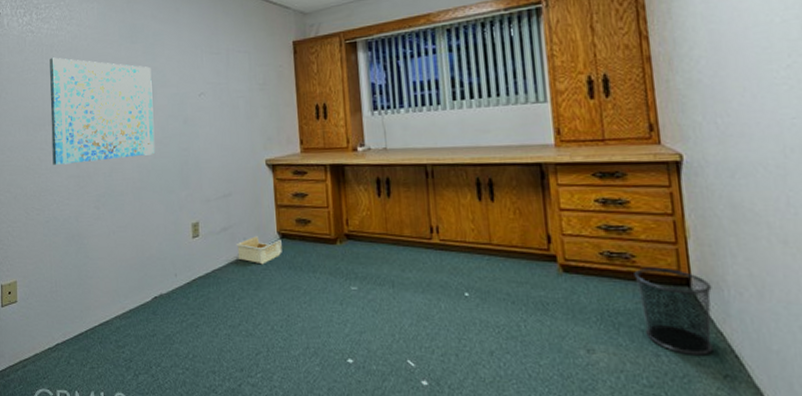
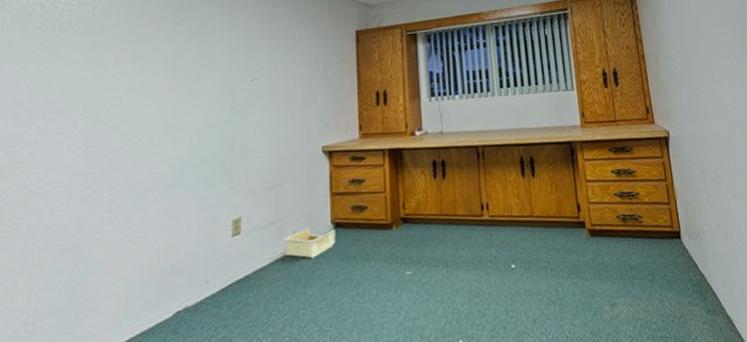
wall art: present [49,57,155,165] -> none [50,35,197,162]
waste bin: present [634,267,713,355] -> none [642,224,699,298]

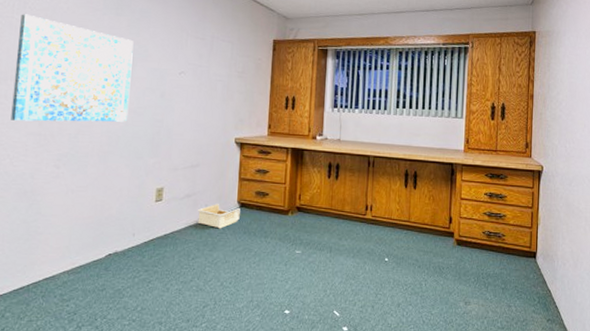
wall art: none [50,35,197,162] -> present [11,14,134,122]

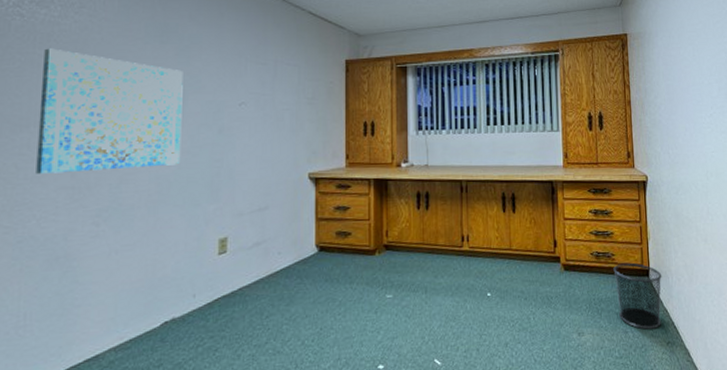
storage bin: present [197,204,240,229] -> none [269,250,319,279]
waste bin: none [503,244,548,306] -> present [613,262,662,330]

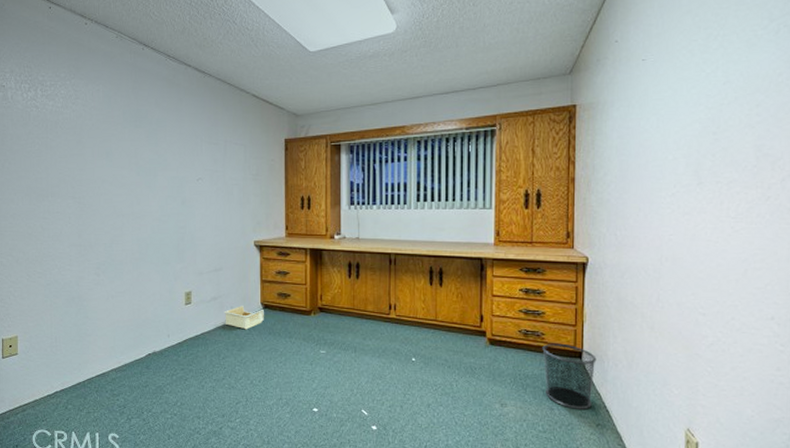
wall art: present [36,48,183,174] -> none [54,133,154,234]
storage bin: none [269,250,319,279] -> present [224,306,264,330]

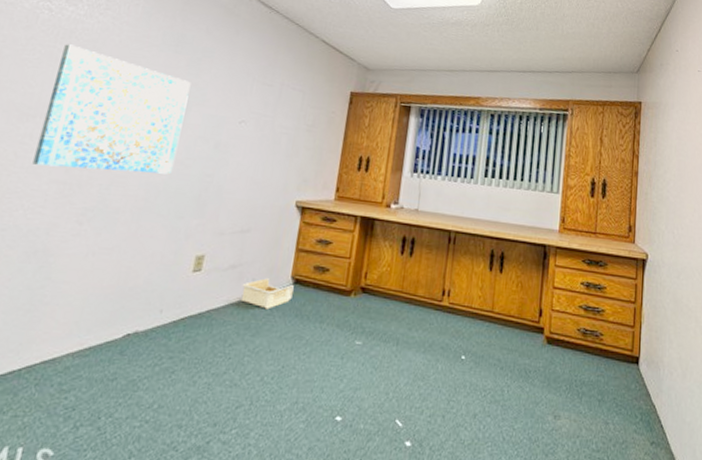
wall art: none [54,133,154,234] -> present [32,44,191,175]
waste bin: present [542,343,597,410] -> none [600,345,653,424]

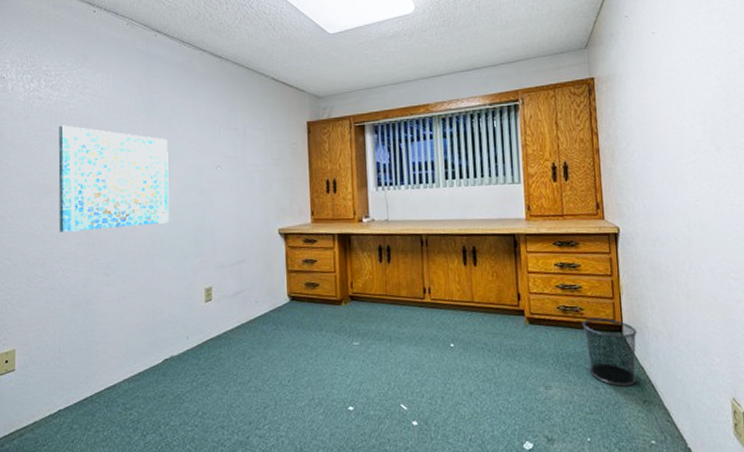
storage bin: present [241,278,294,310] -> none [248,299,292,325]
waste bin: none [600,345,653,424] -> present [582,317,637,386]

